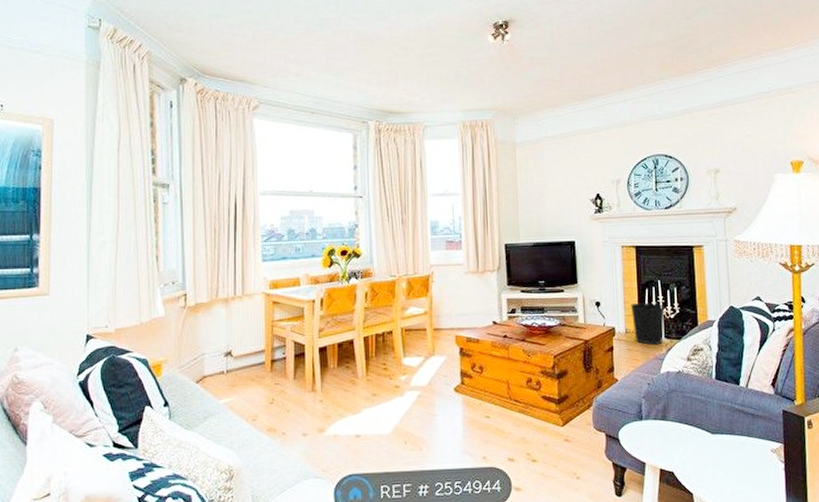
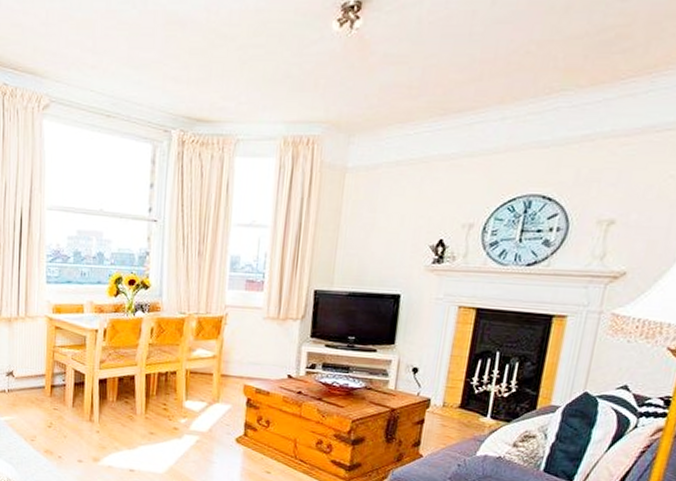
wastebasket: present [630,302,665,345] -> none [453,374,499,424]

